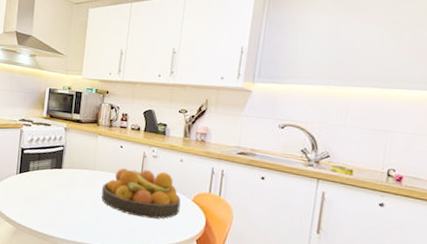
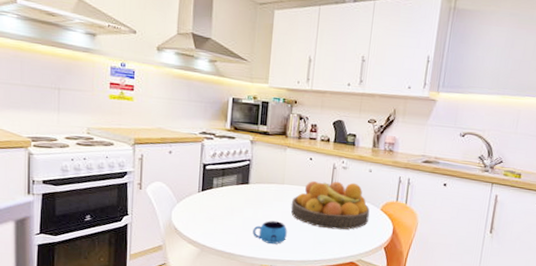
mug: none [64,205,98,228] -> present [253,220,287,244]

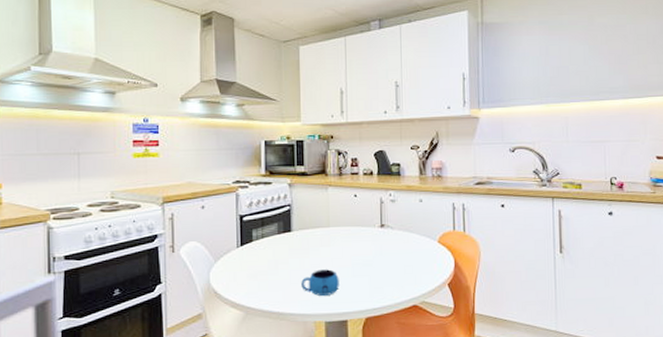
fruit bowl: present [290,181,370,230] -> none [340,216,426,271]

